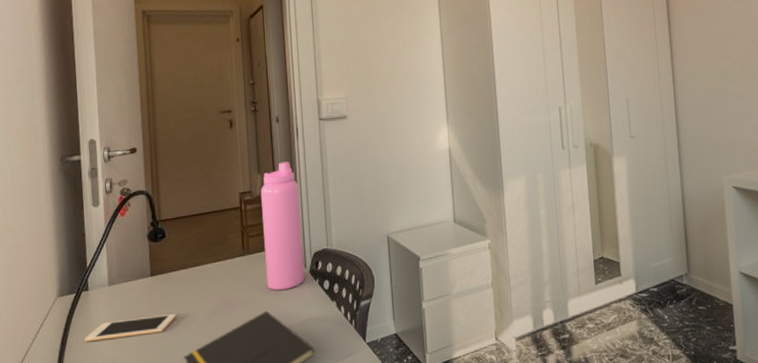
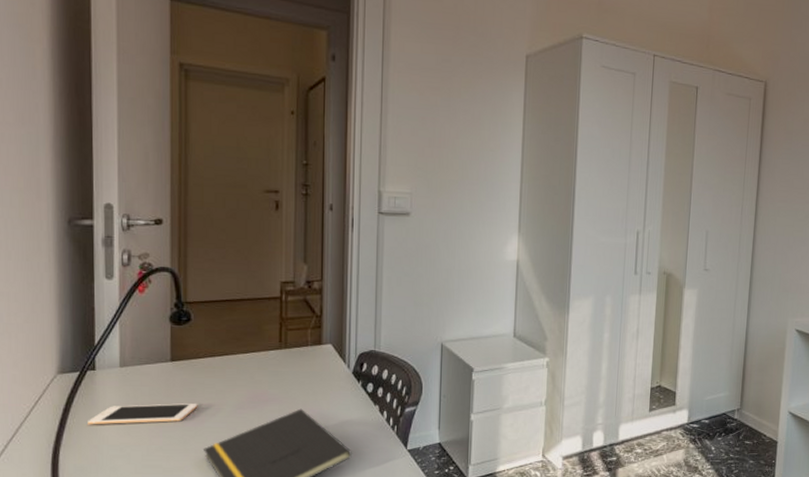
water bottle: present [261,161,305,290] -> none [303,254,349,389]

